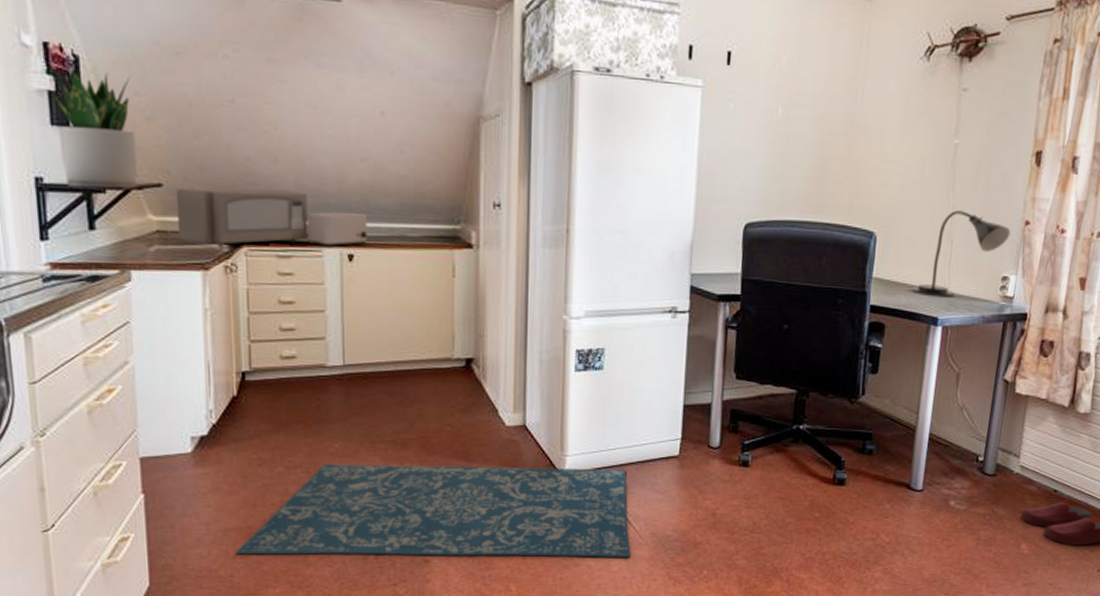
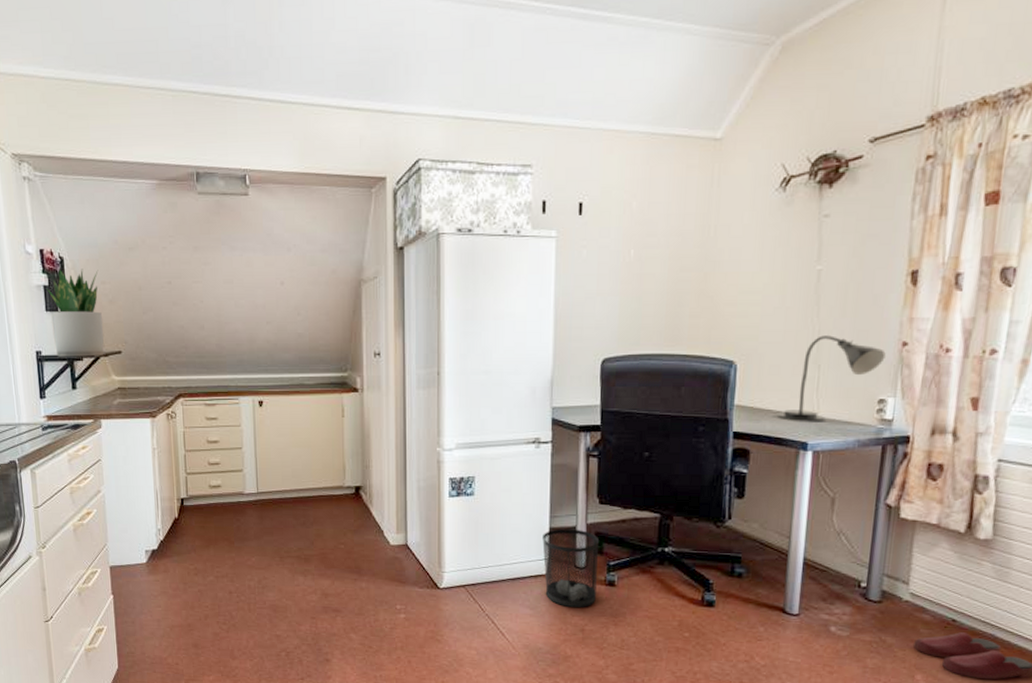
microwave: present [176,187,308,248] -> none [132,351,228,399]
rug: present [234,465,631,558] -> none [179,575,505,667]
toaster: present [307,211,368,248] -> none [227,366,274,396]
waste bin: none [675,406,735,491] -> present [542,528,600,608]

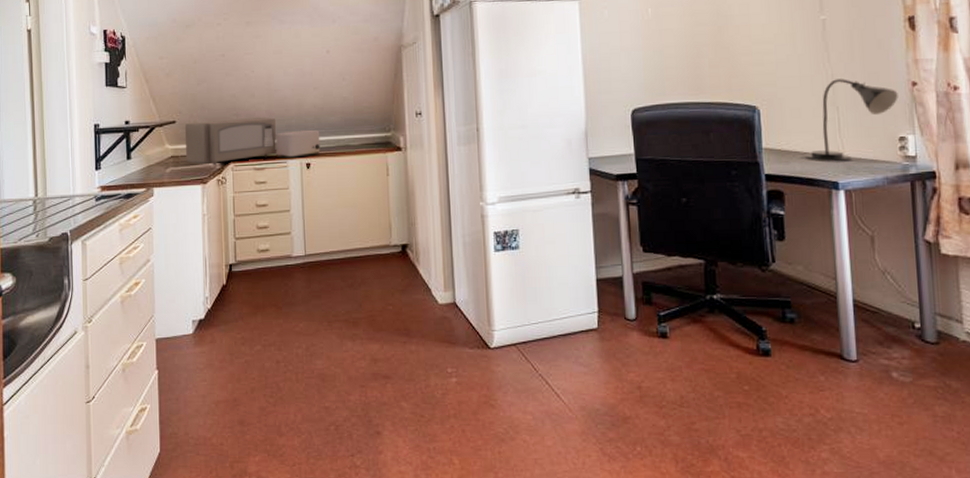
planter: present [46,269,105,357] -> none [108,46,160,129]
microwave: none [132,351,228,399] -> present [185,117,276,166]
toaster: none [227,366,274,396] -> present [276,129,321,159]
waste bin: present [542,528,600,608] -> none [590,279,650,364]

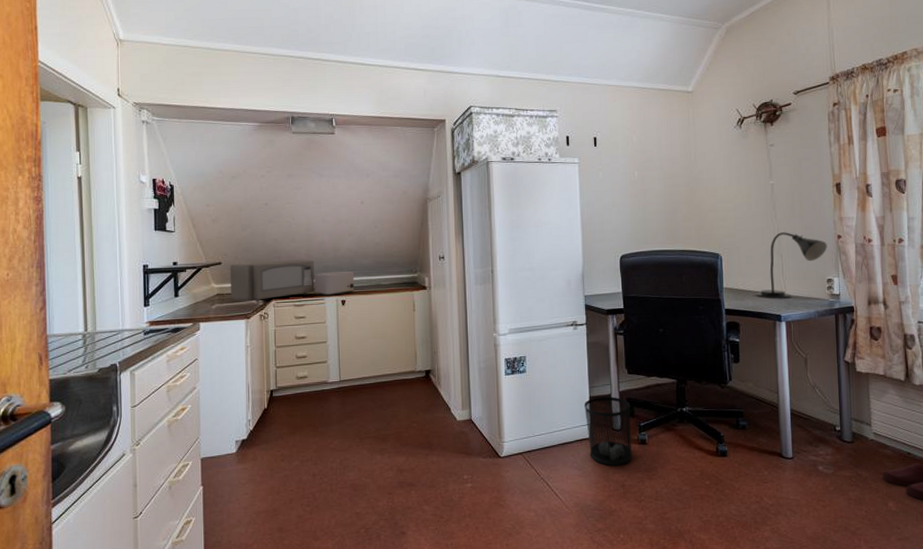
waste bin: none [590,279,650,364] -> present [584,396,632,466]

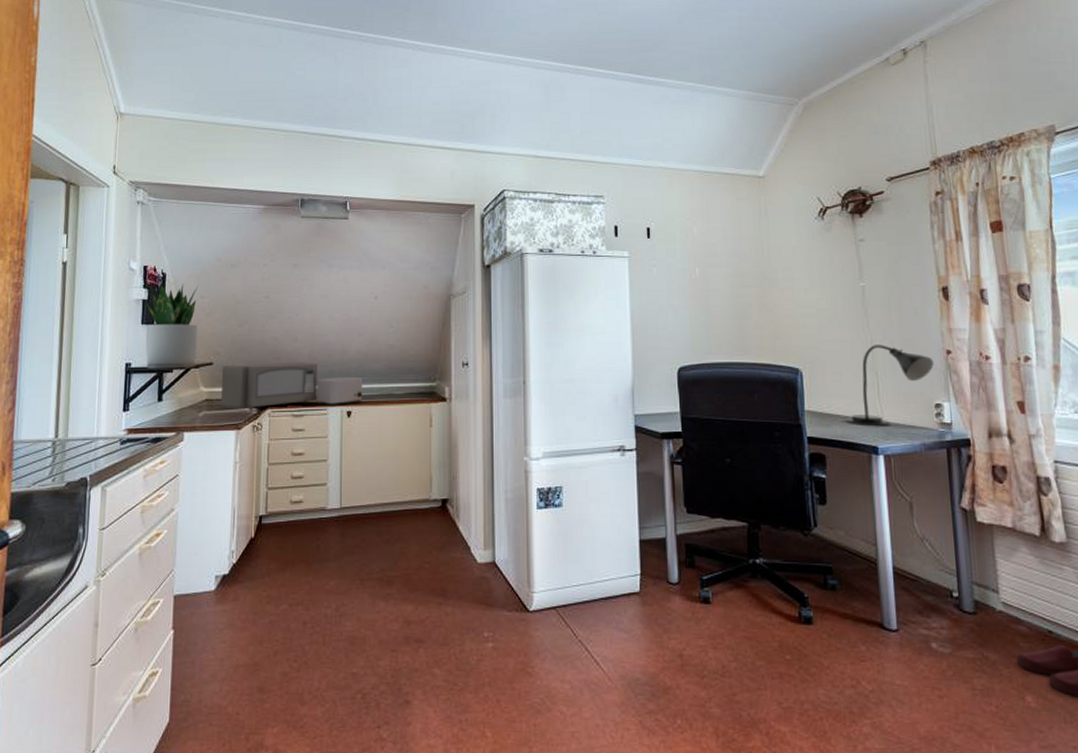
planter: none [157,194,207,269] -> present [145,284,199,369]
waste bin: present [584,396,632,466] -> none [633,540,692,630]

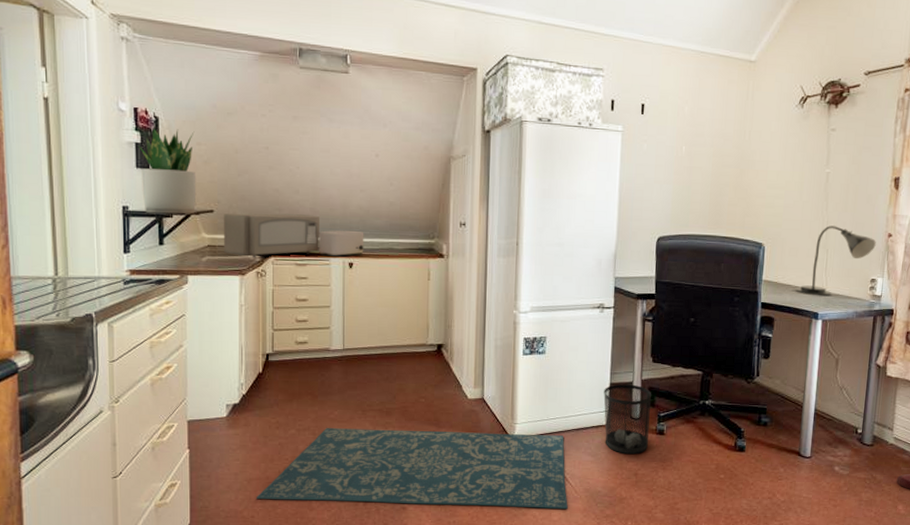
rug: none [242,602,601,704] -> present [255,428,568,510]
waste bin: none [633,540,692,630] -> present [603,384,652,455]

